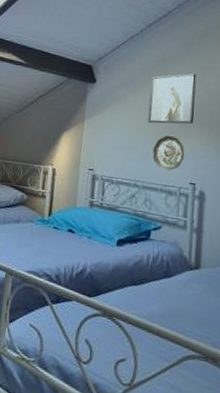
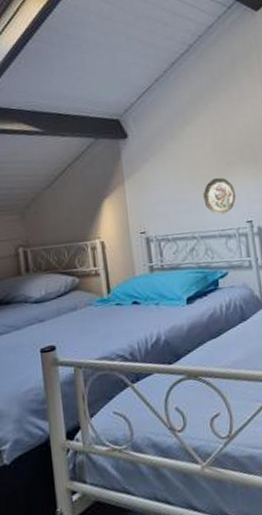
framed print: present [148,73,197,124] -> none [185,108,238,169]

